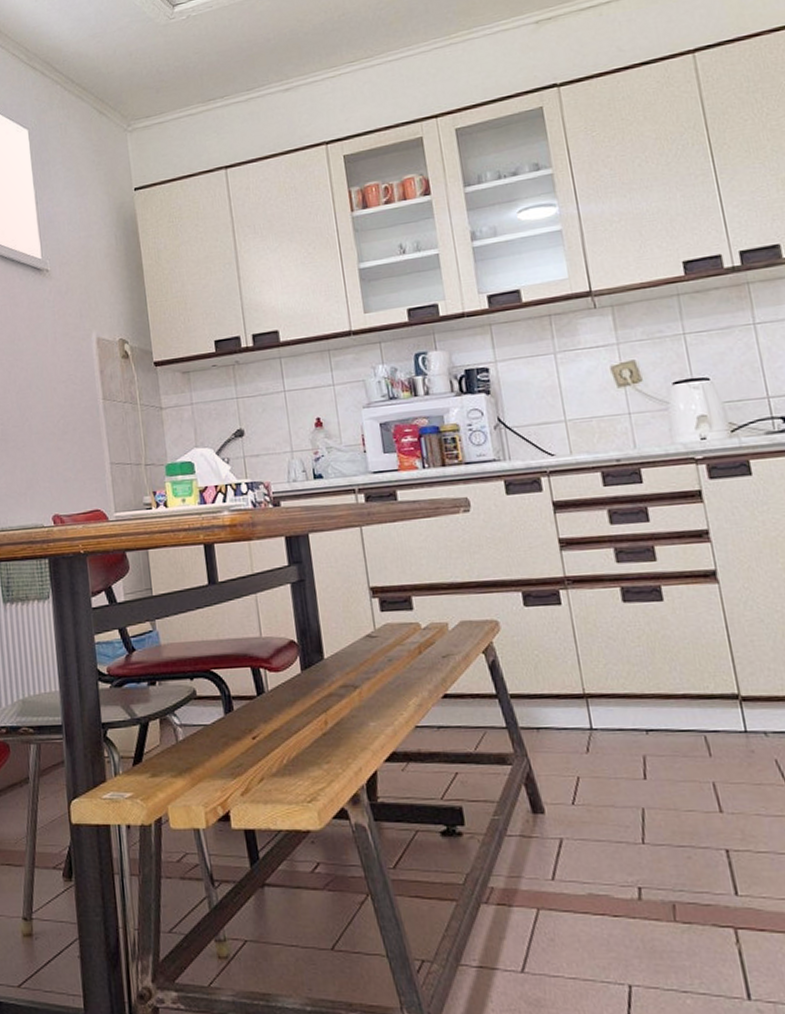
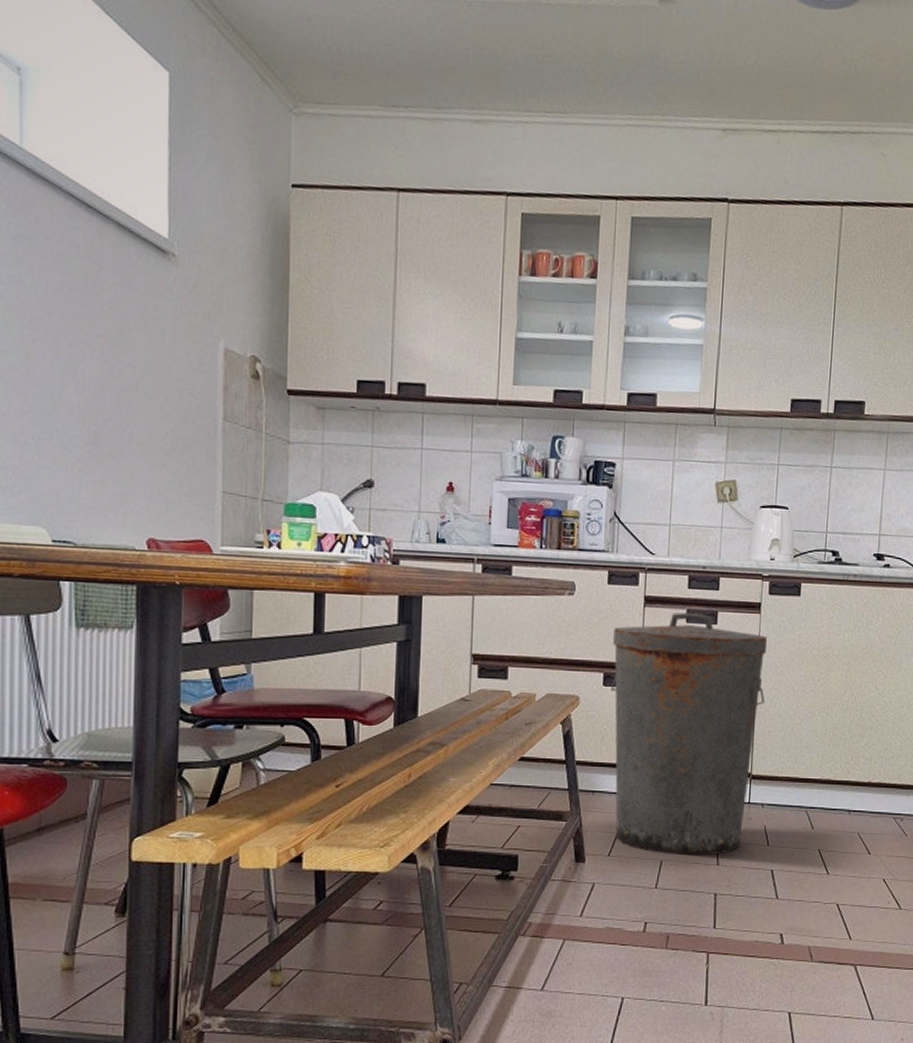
trash can: none [524,511,747,802] -> present [611,612,767,856]

